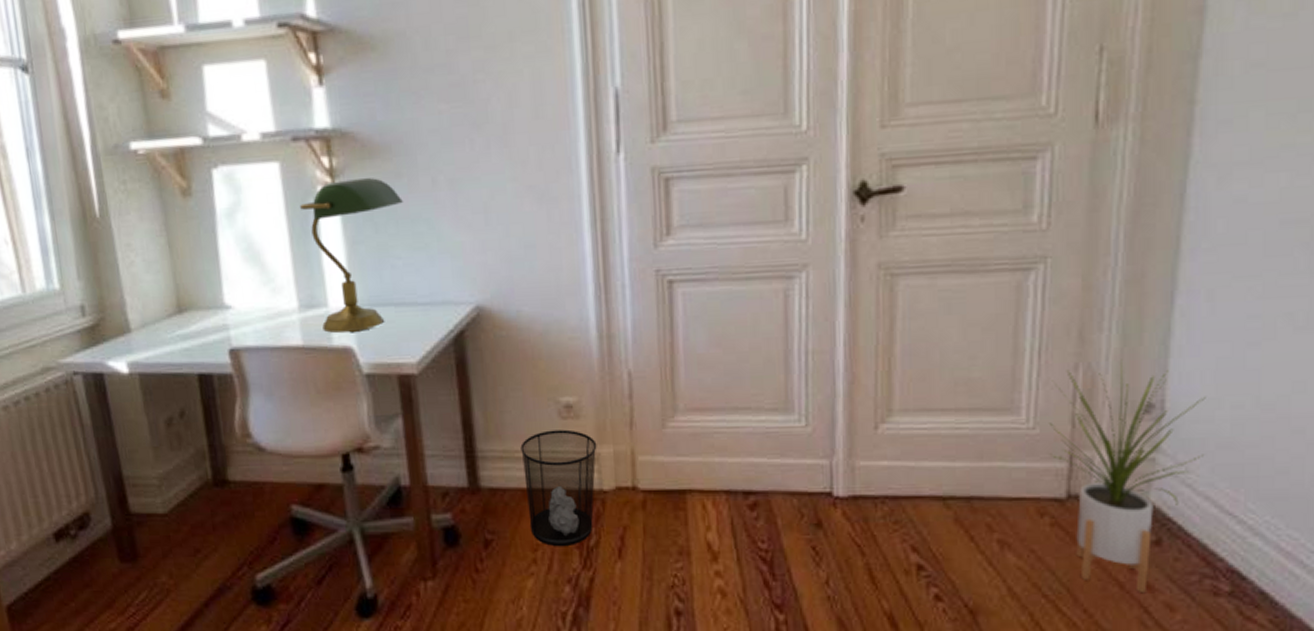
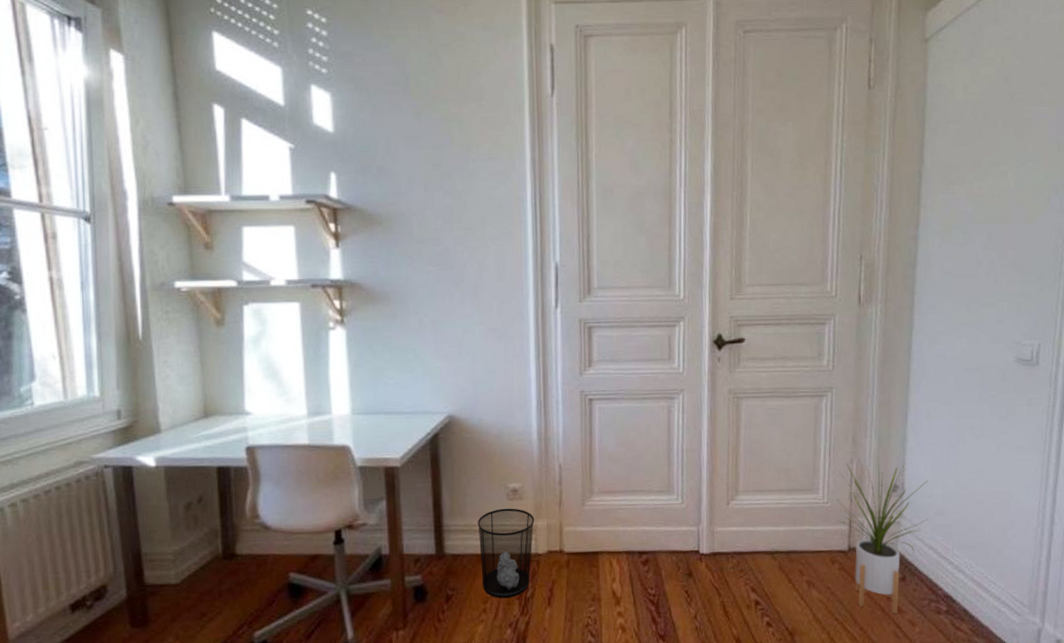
desk lamp: present [300,178,403,334] -> none [314,318,396,435]

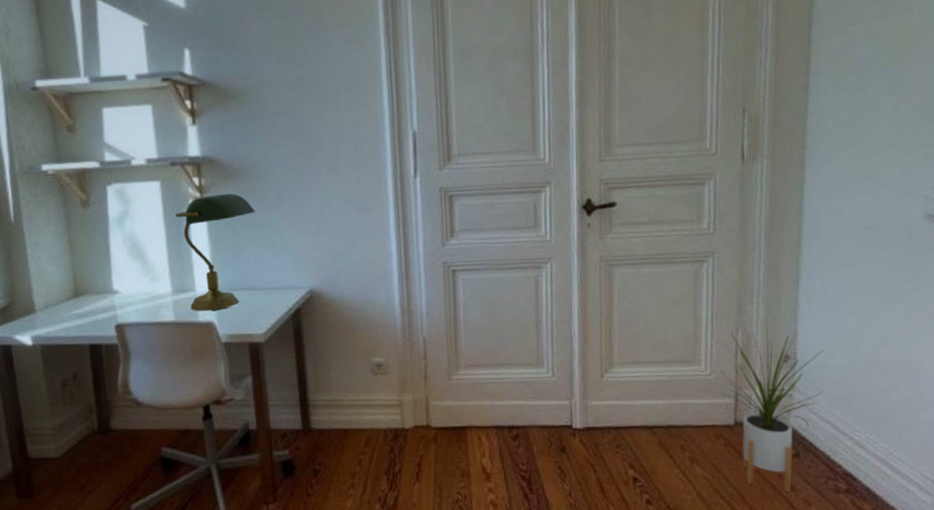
desk lamp: none [314,318,396,435] -> present [175,194,255,312]
waste bin: present [477,508,535,598] -> none [342,382,400,473]

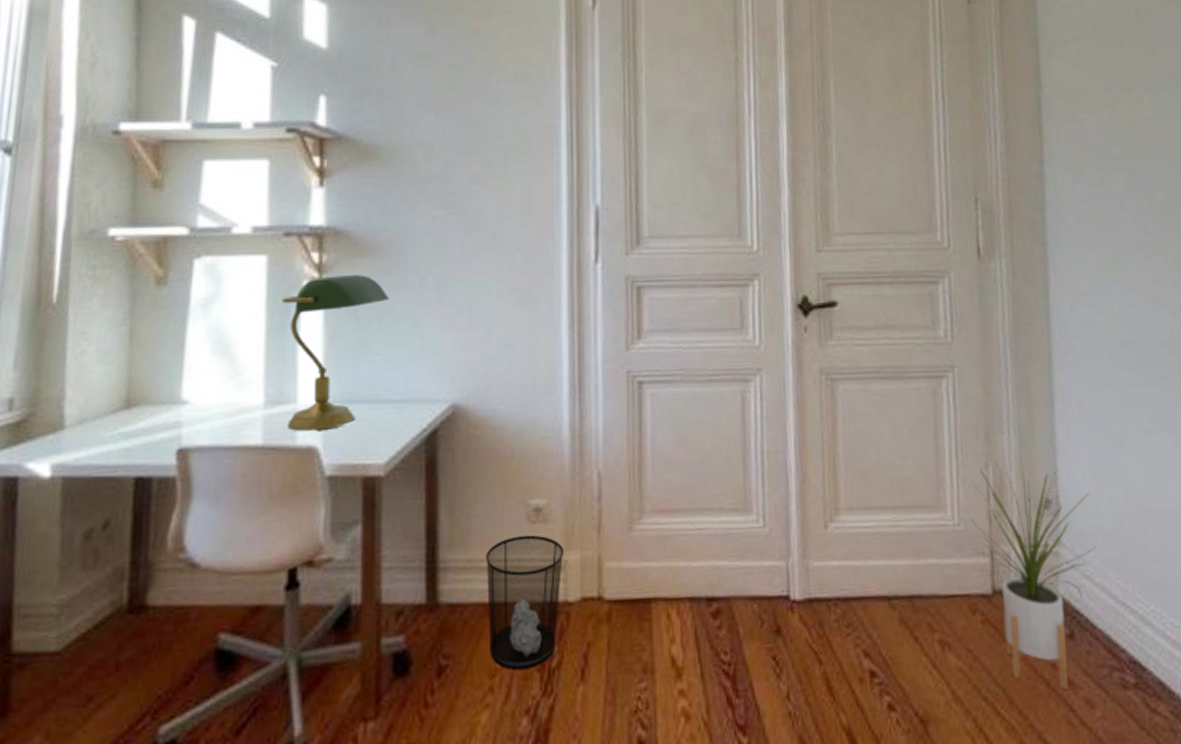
waste bin: none [342,382,400,473] -> present [485,535,564,670]

